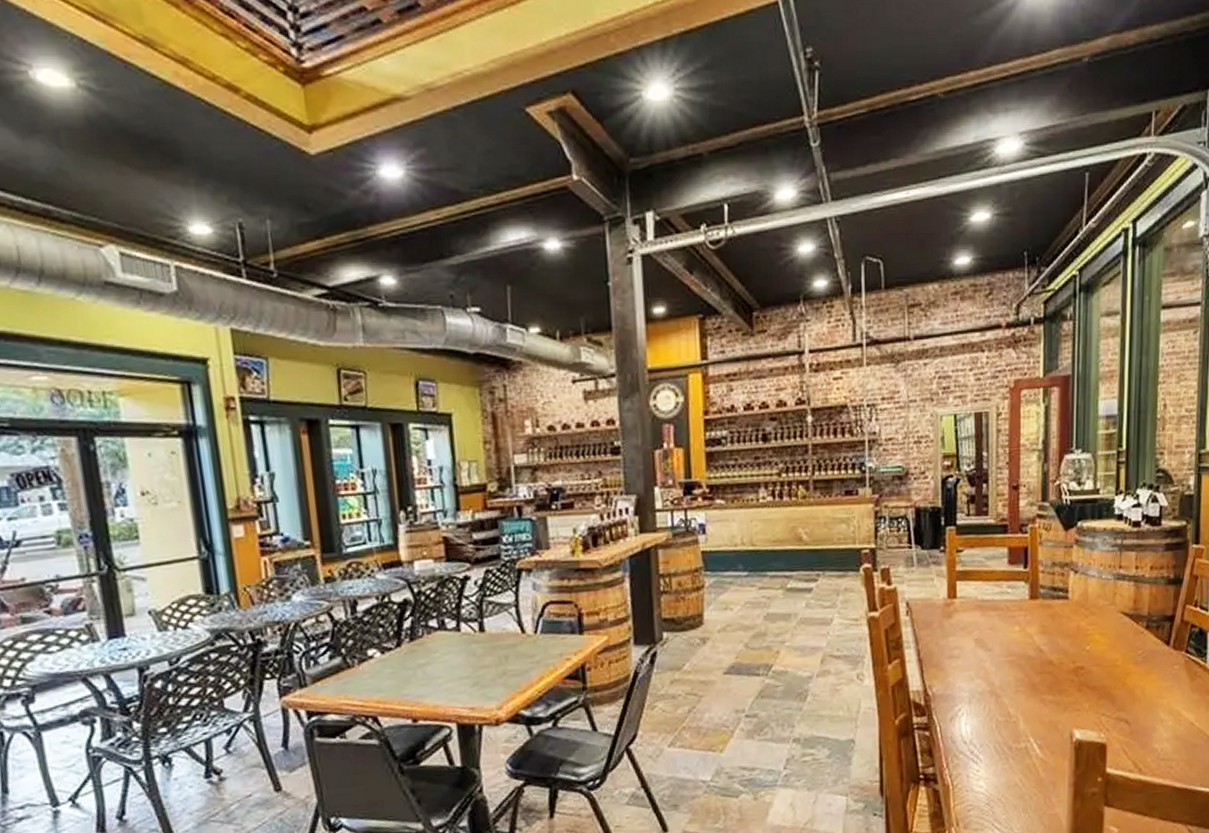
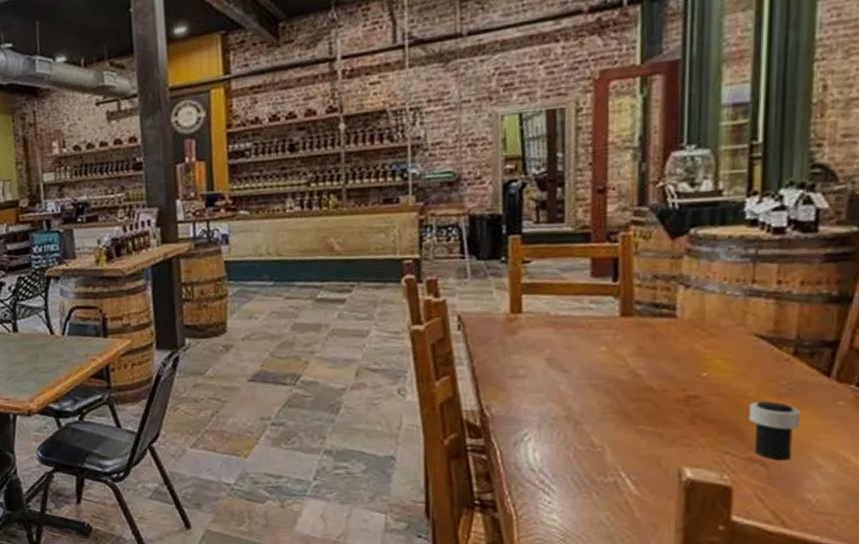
cup: none [1117,668,1151,718] -> present [748,401,801,461]

